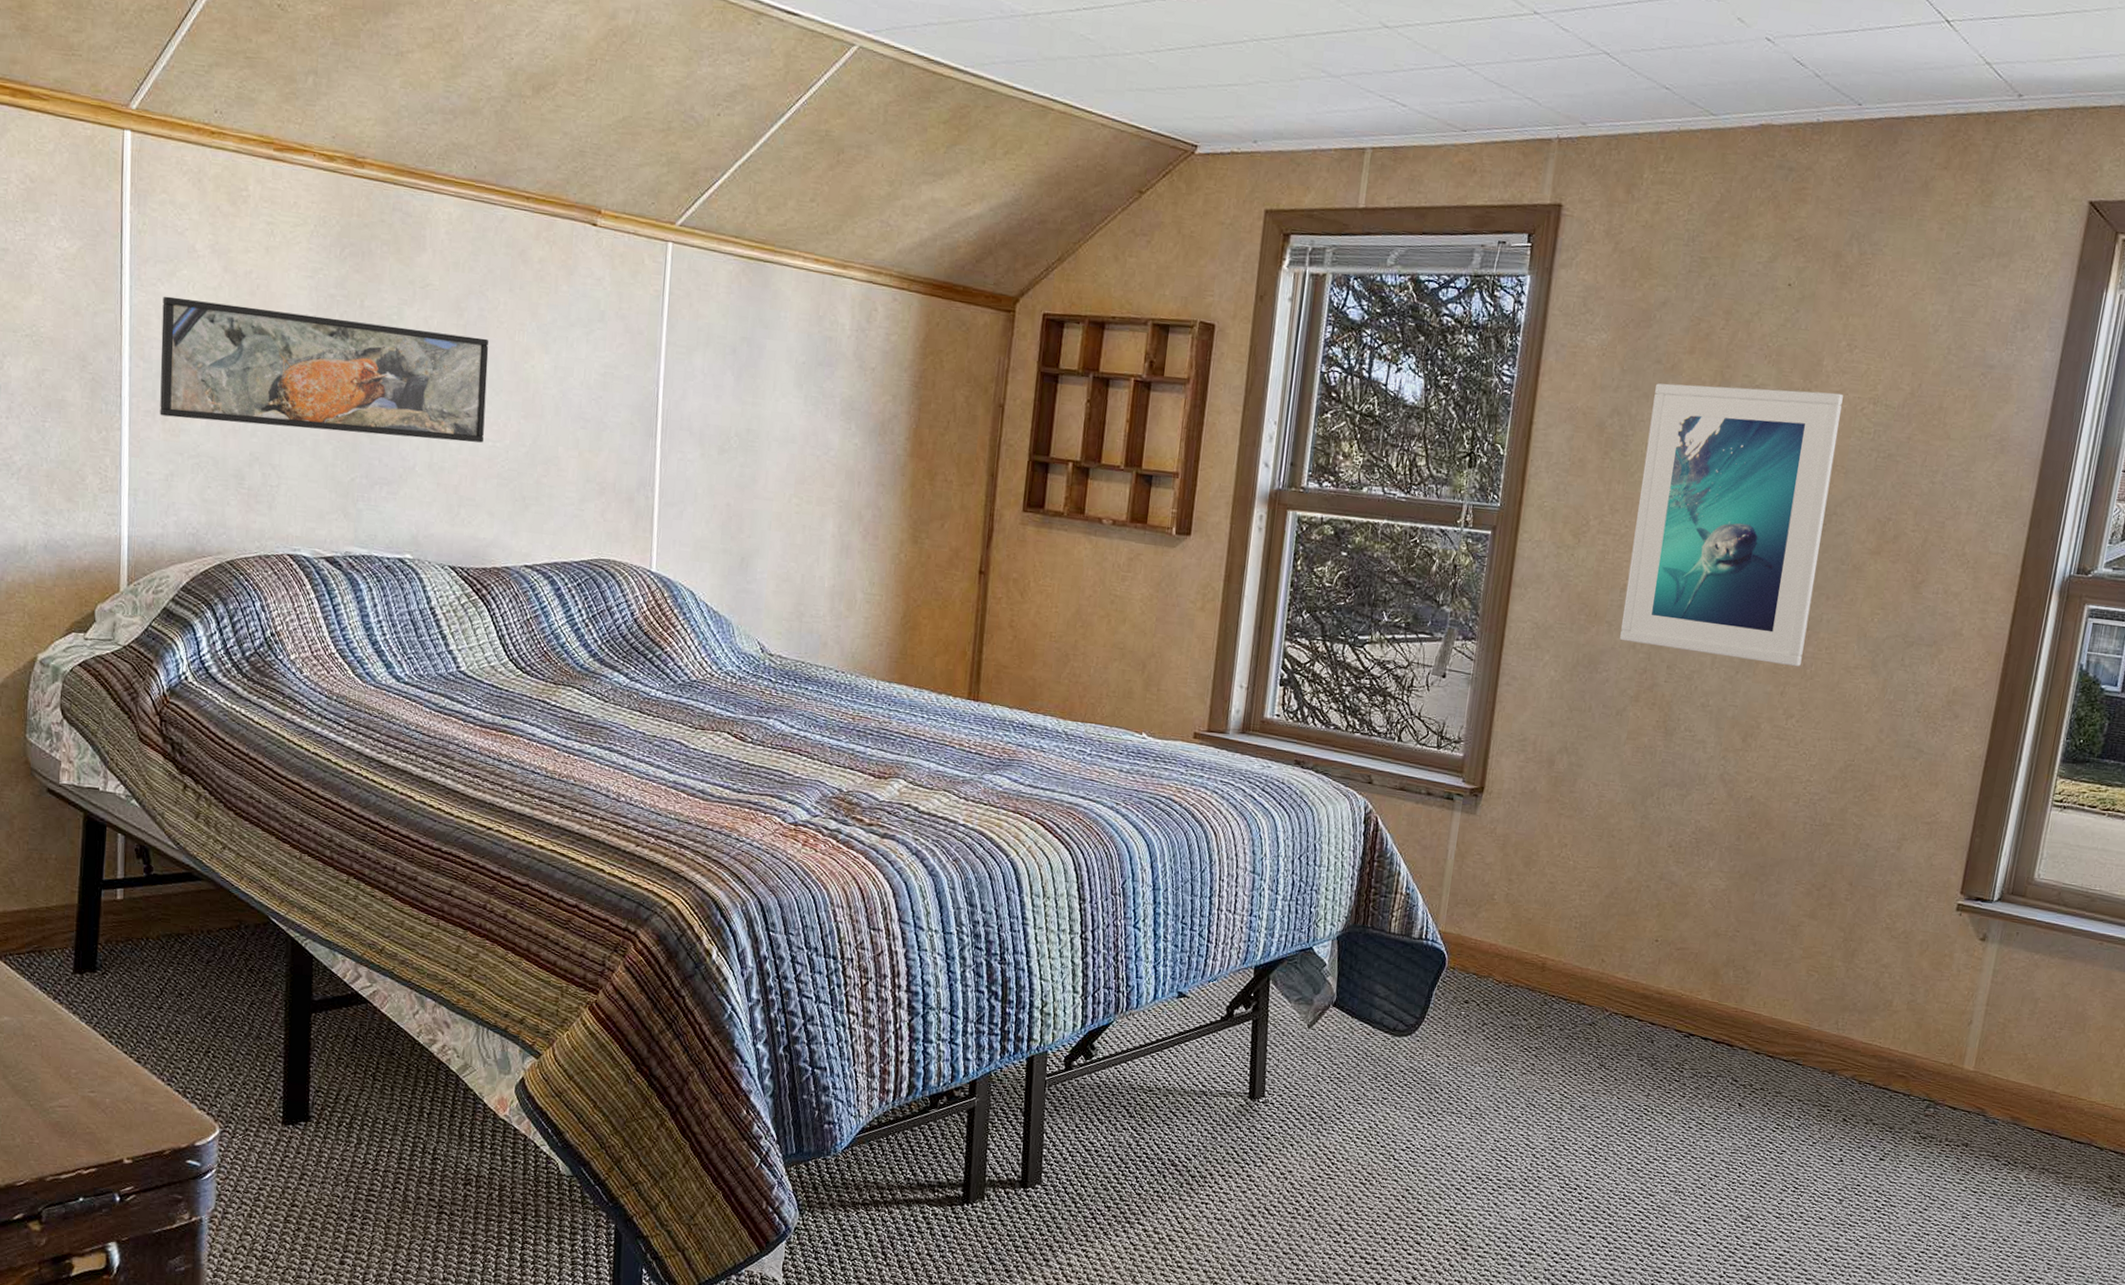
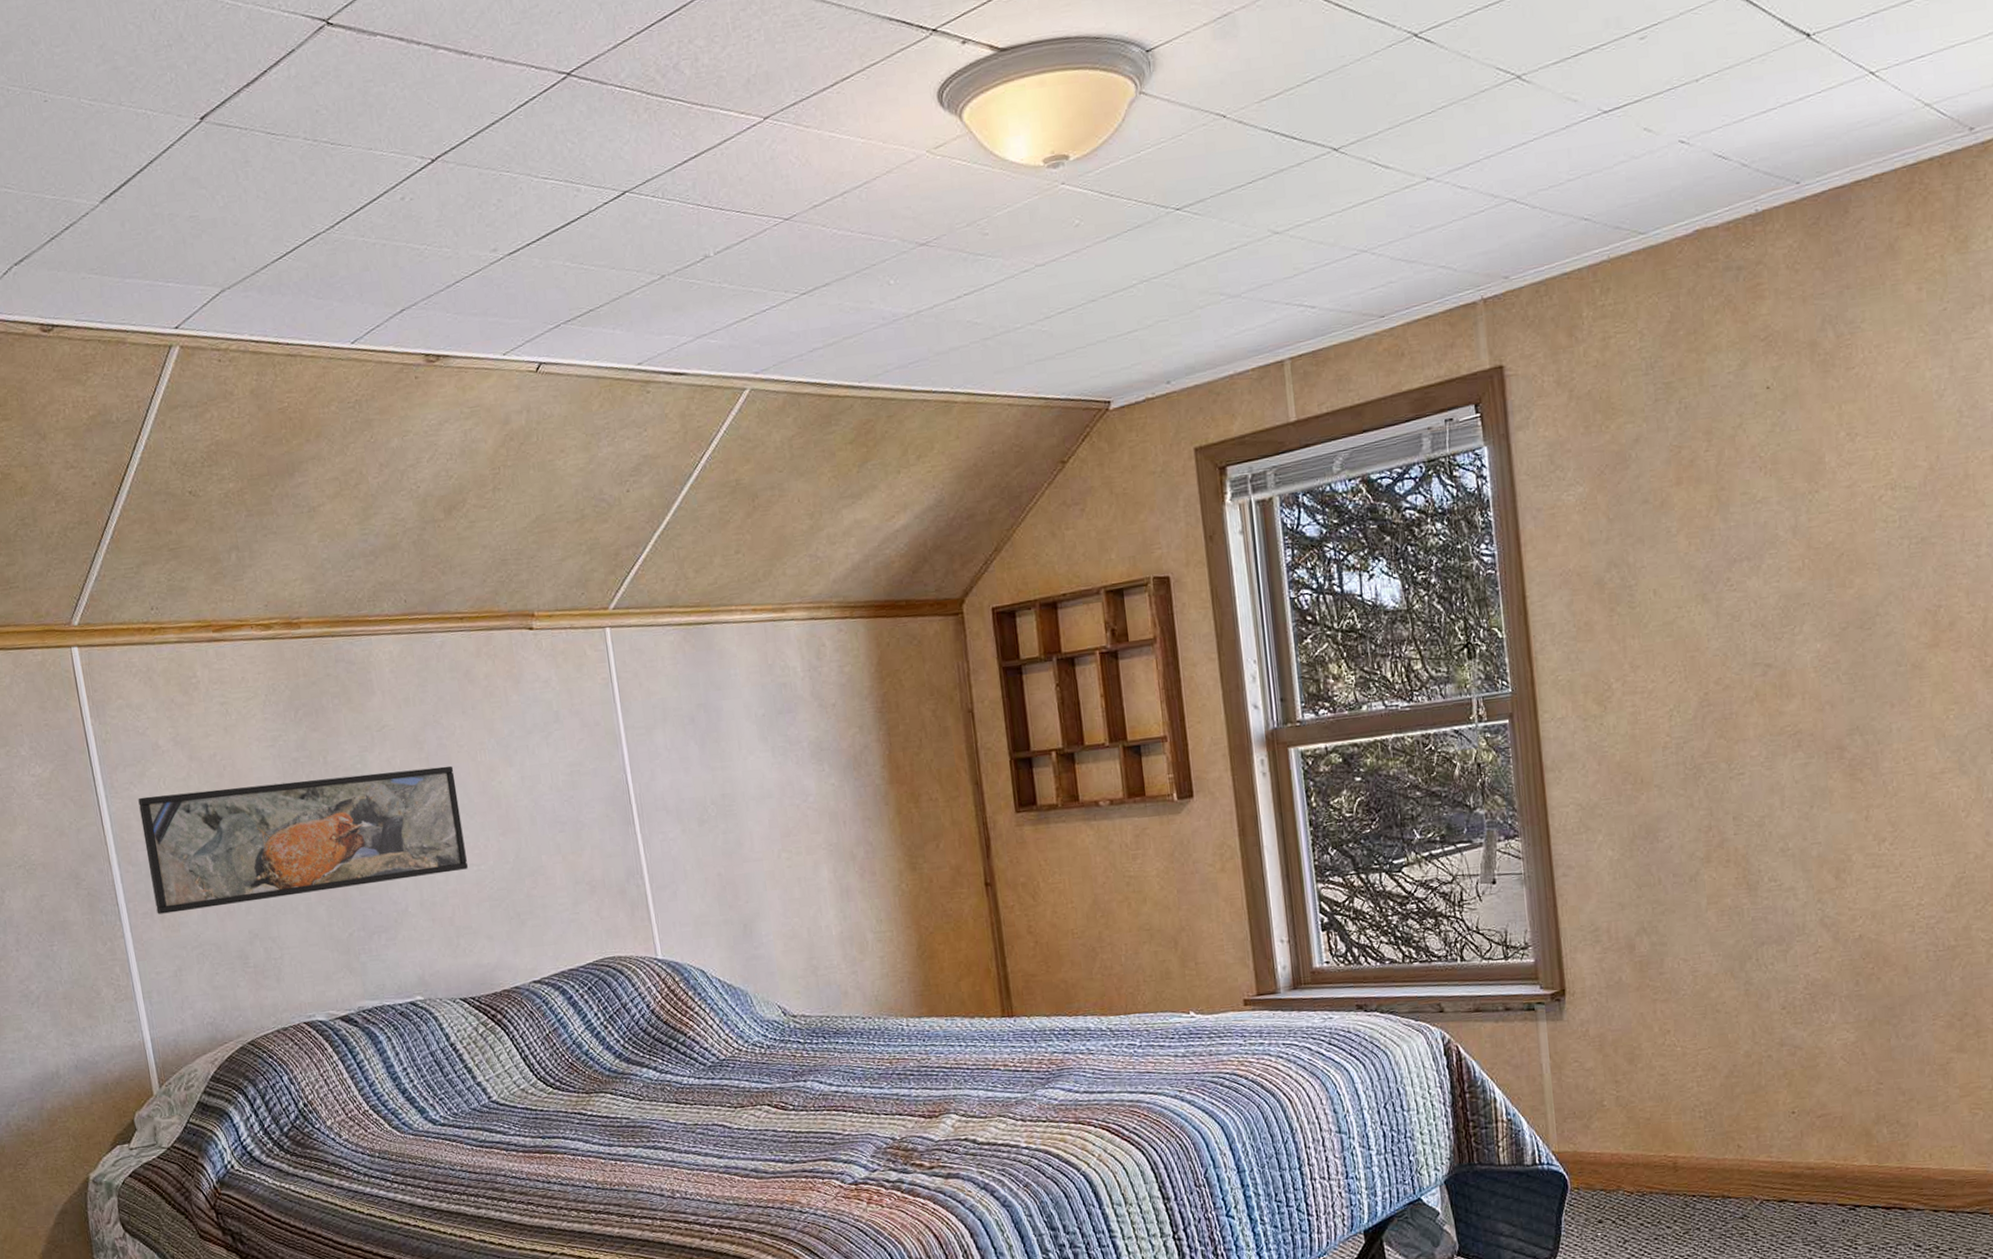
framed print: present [1620,383,1843,667] -> none [1649,487,1880,802]

